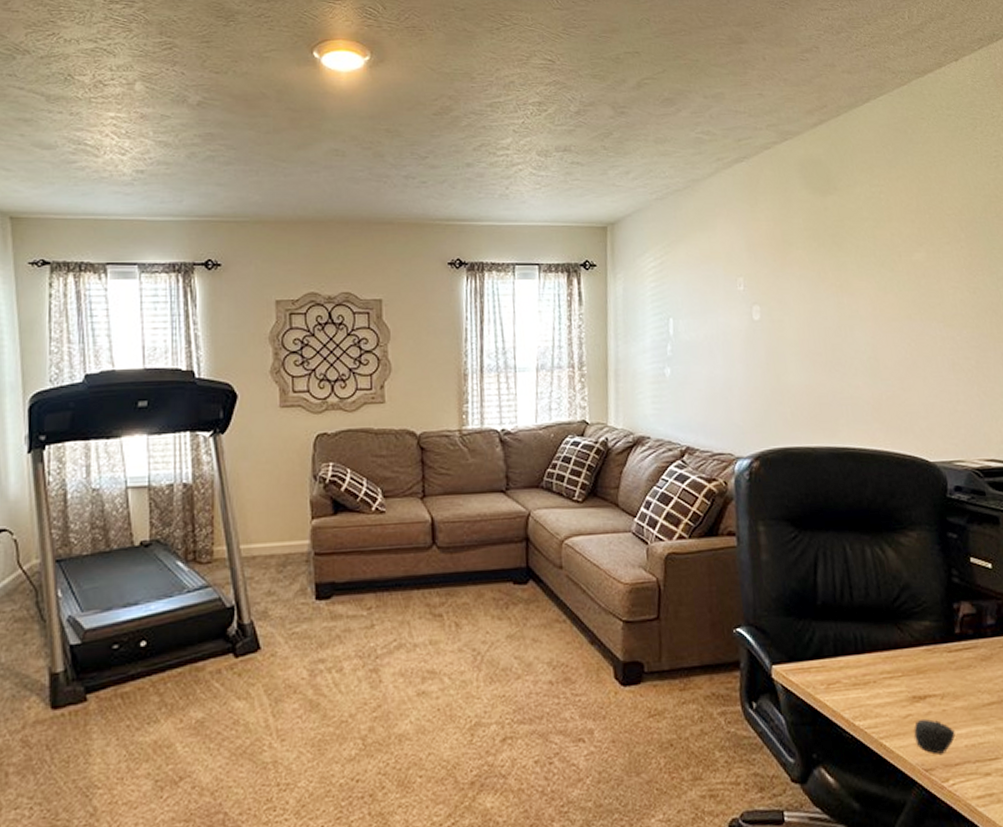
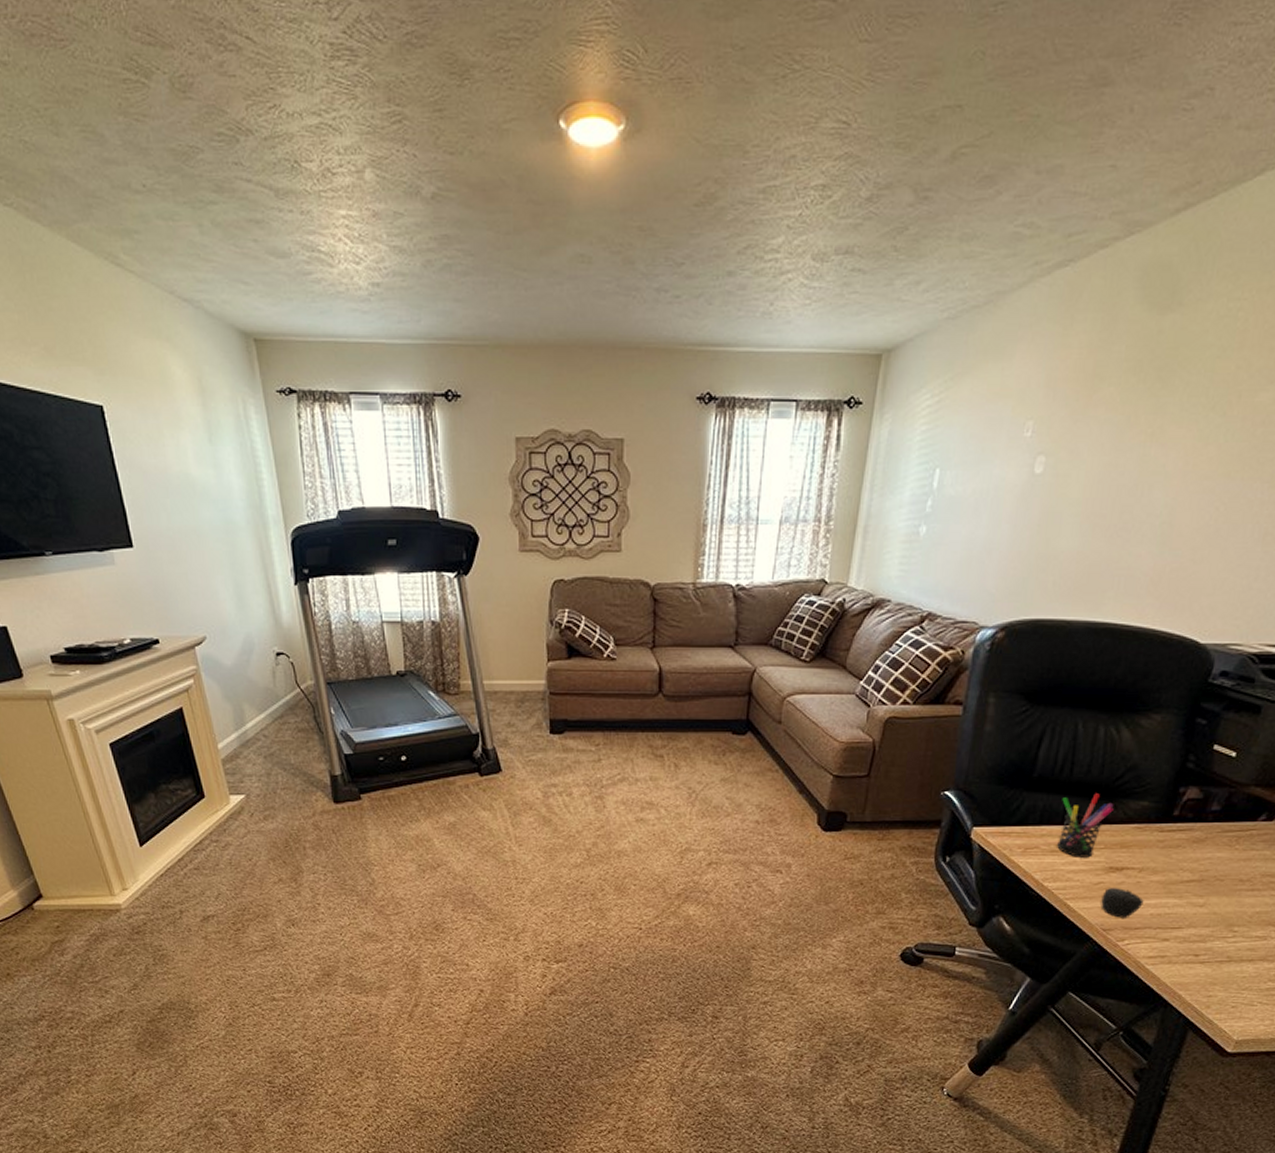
pen holder: none [850,616,900,689] -> present [1057,793,1114,858]

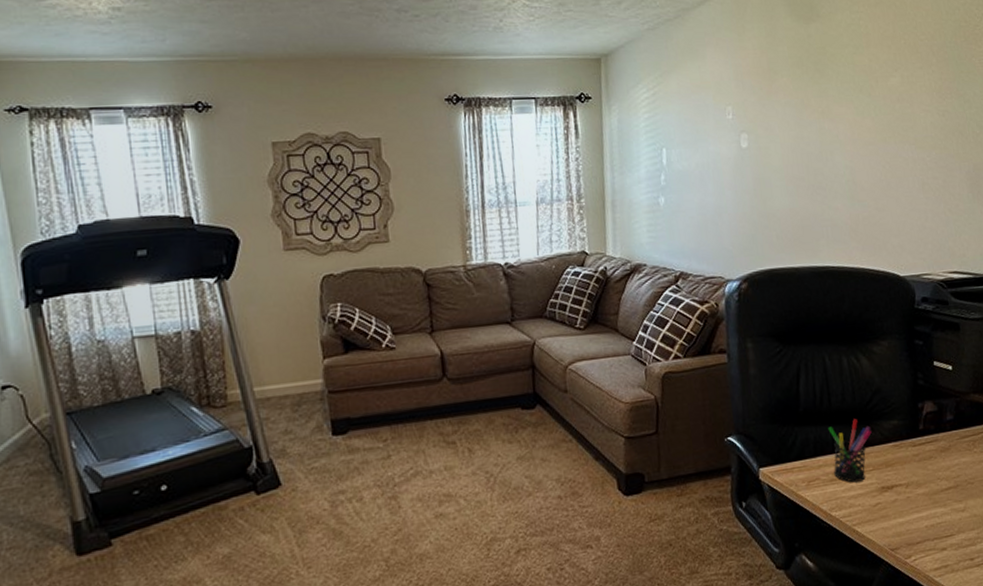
computer mouse: present [1100,888,1144,918] -> none [882,506,917,536]

